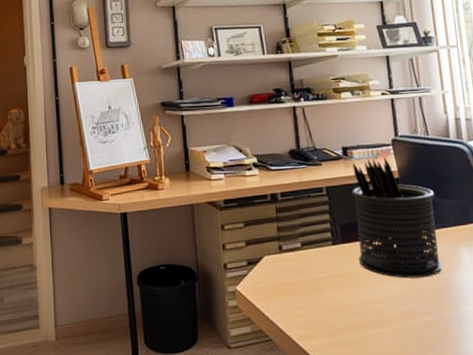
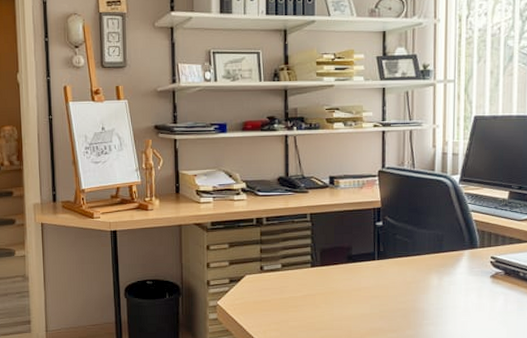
pen holder: present [351,156,443,279] -> none [334,187,414,300]

